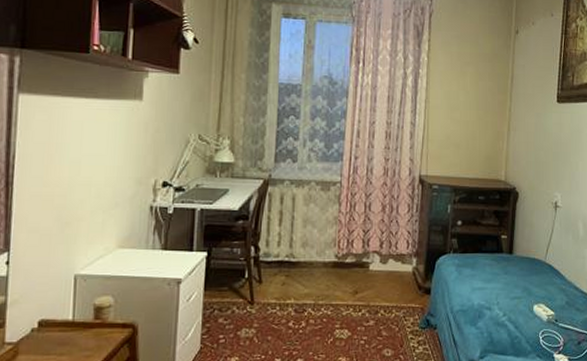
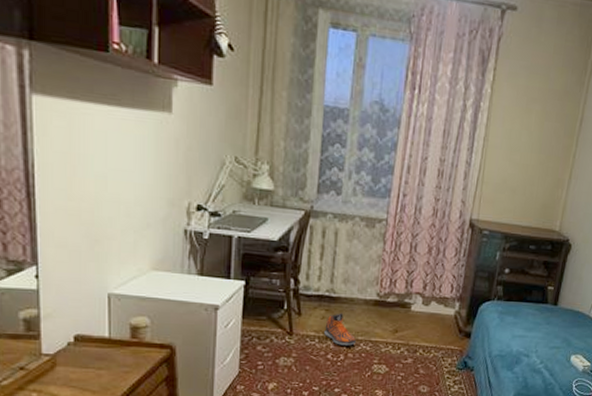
sneaker: none [285,277,318,312] -> present [324,313,357,346]

